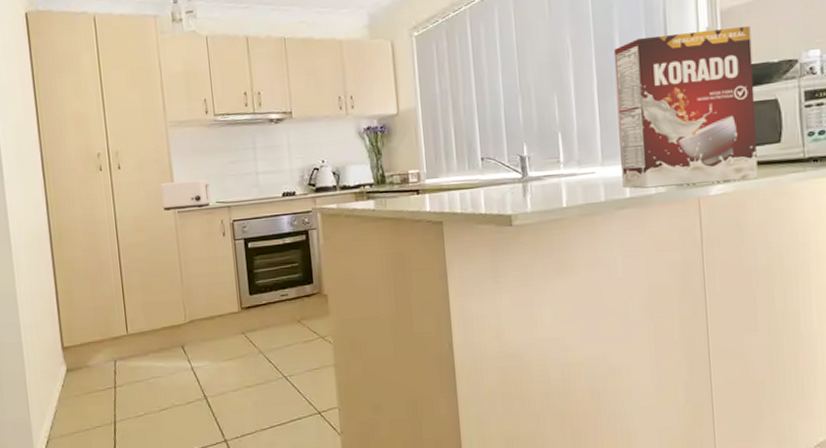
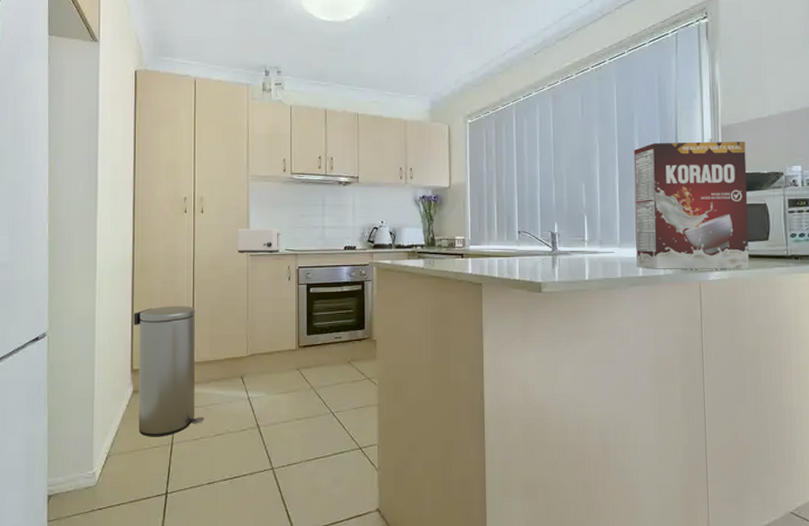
pedal bin: none [57,273,147,417] -> present [134,306,204,437]

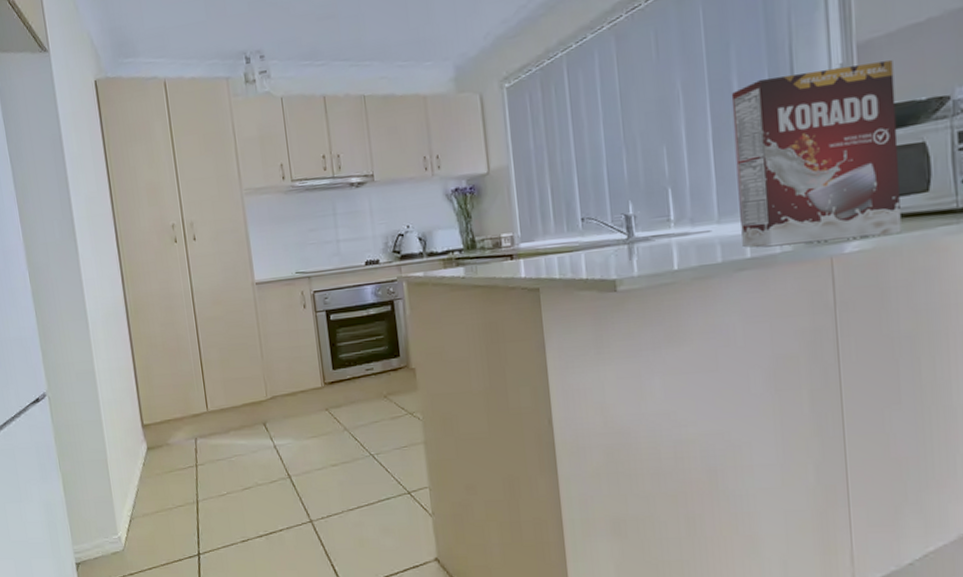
pedal bin: present [134,306,204,437] -> none [135,349,229,496]
toaster: present [236,228,282,254] -> none [236,248,290,283]

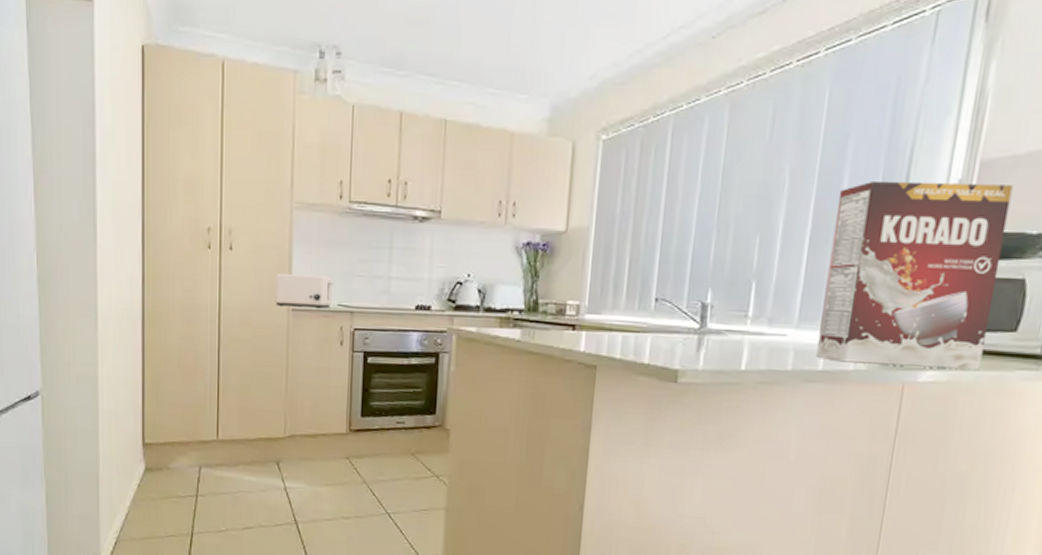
toaster: none [236,248,290,283] -> present [274,273,334,310]

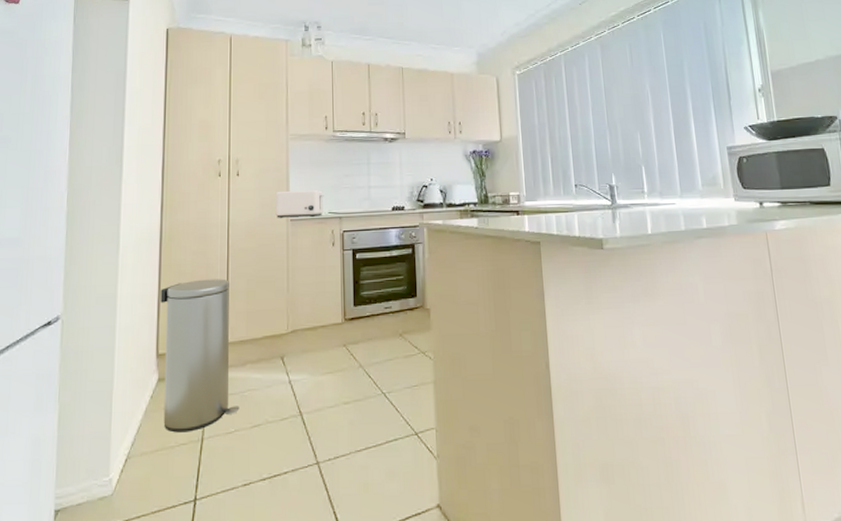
pedal bin: none [145,368,231,525] -> present [160,278,240,433]
cereal box: present [816,182,1013,370] -> none [686,86,815,220]

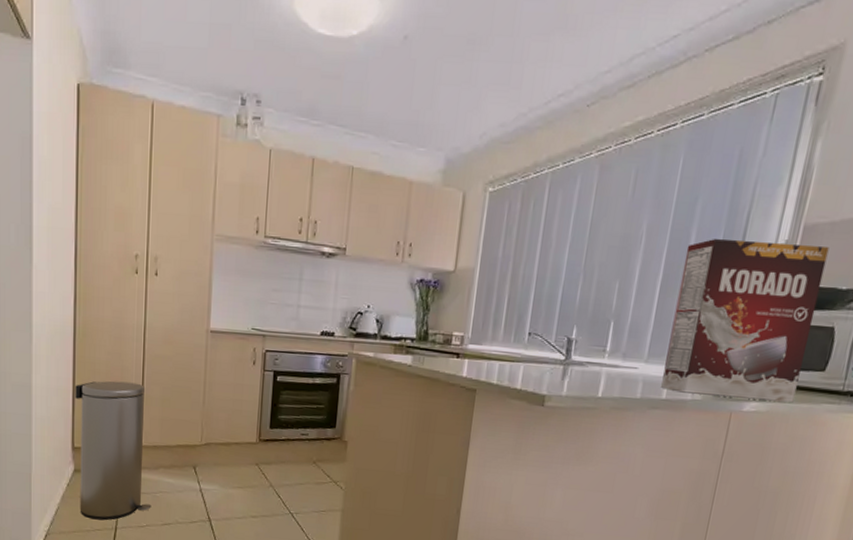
toaster: present [275,189,324,218] -> none [195,298,249,332]
cereal box: none [686,86,815,220] -> present [661,239,829,403]

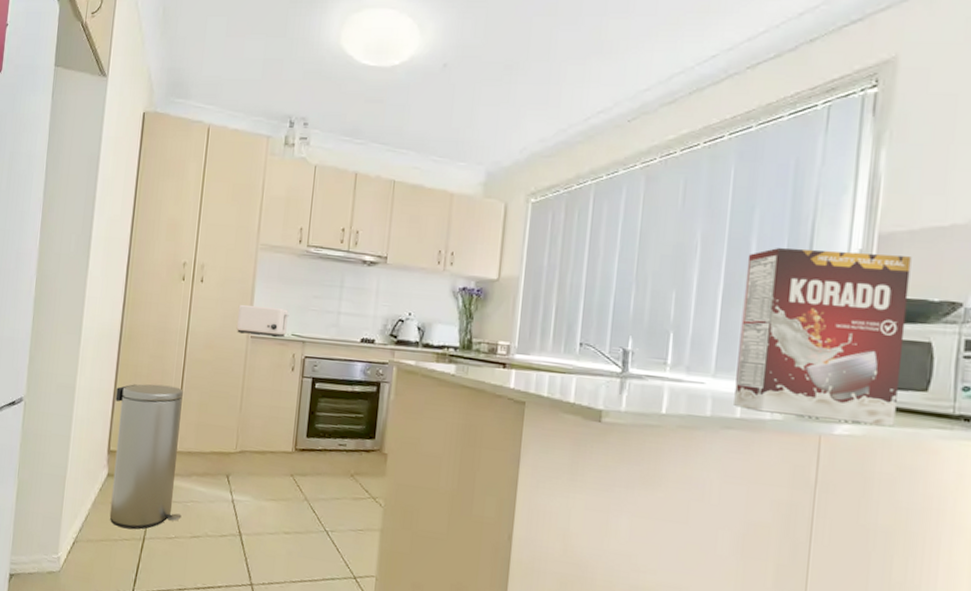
toaster: none [195,298,249,332] -> present [236,304,289,338]

